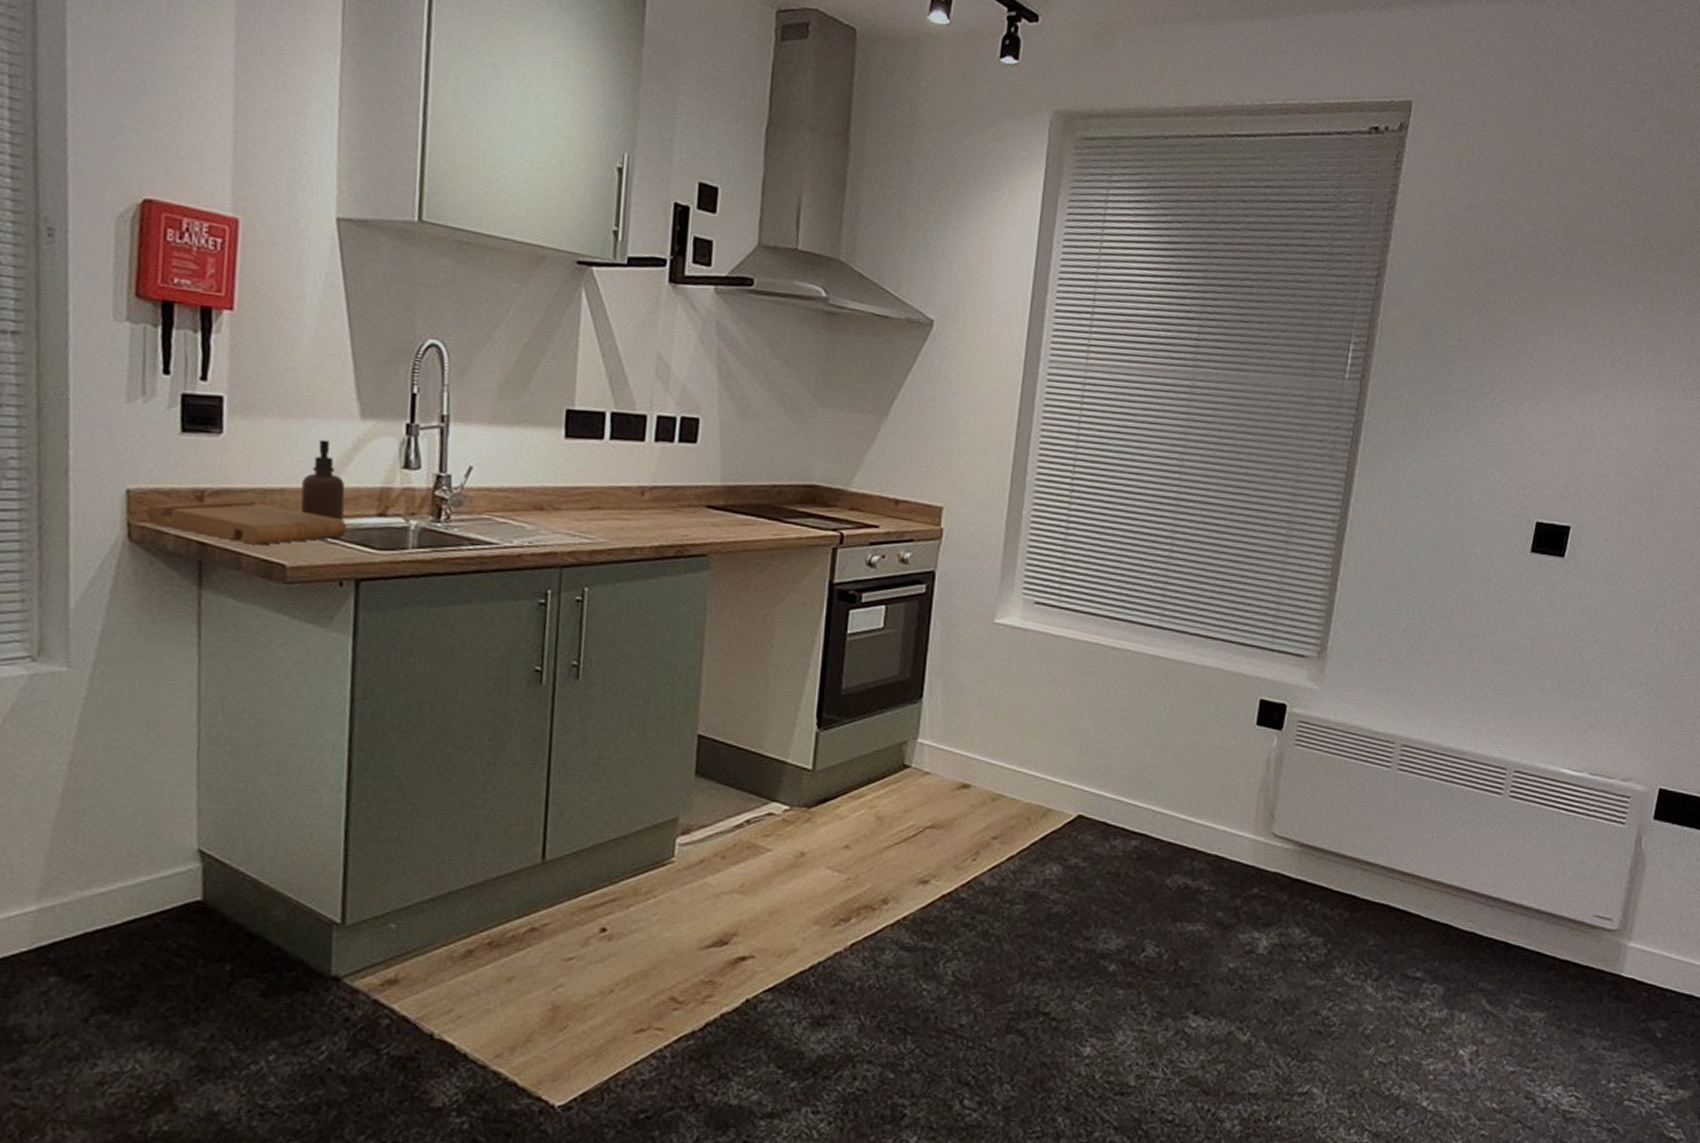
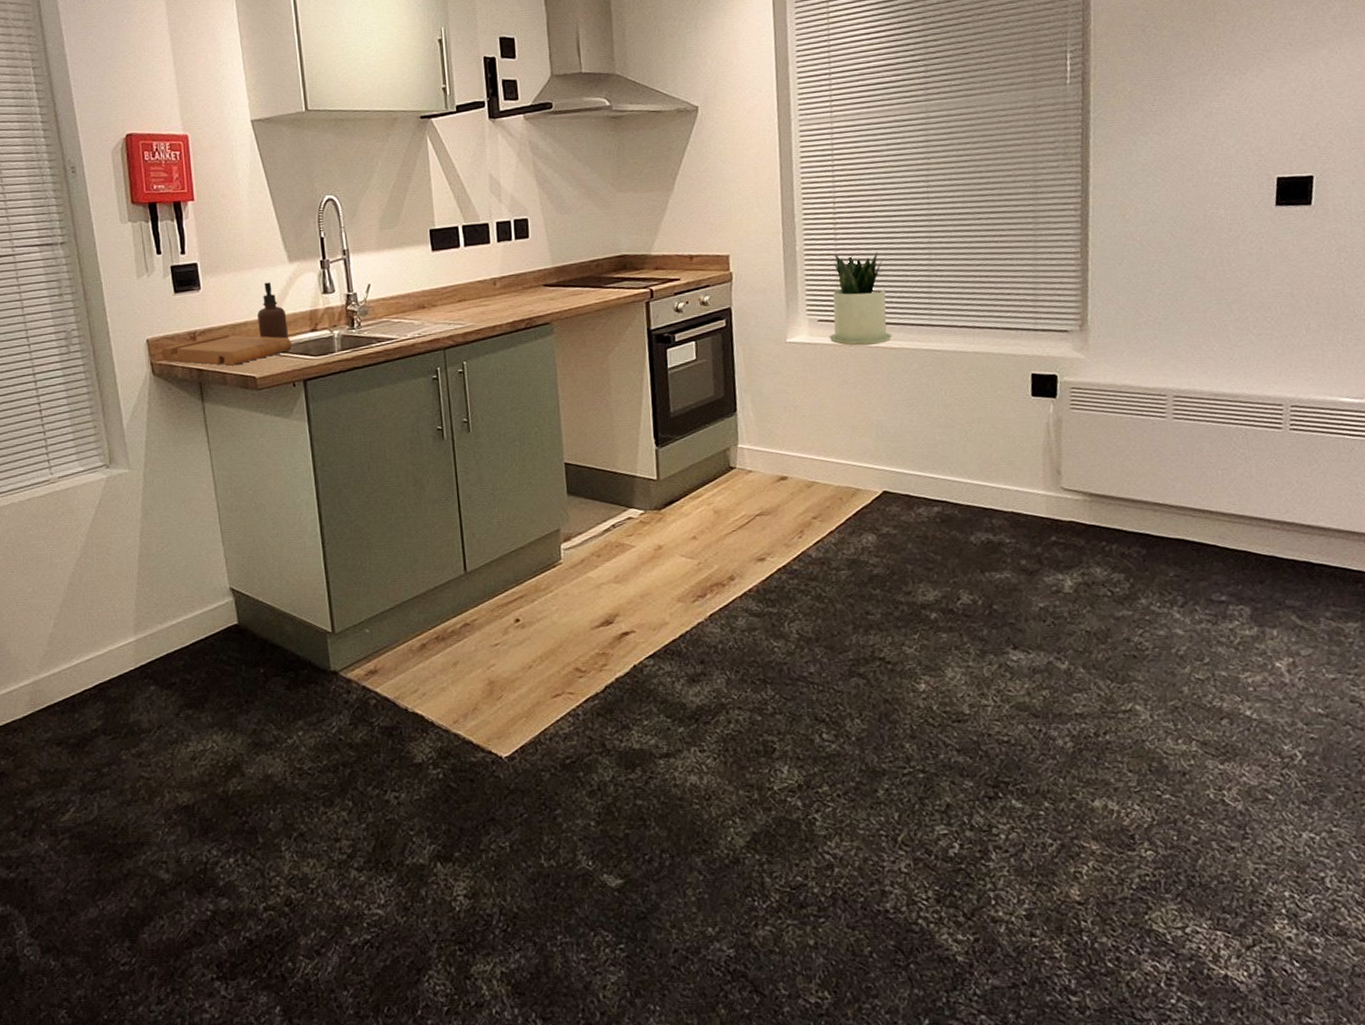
planter: none [1044,528,1120,641] -> present [829,252,893,346]

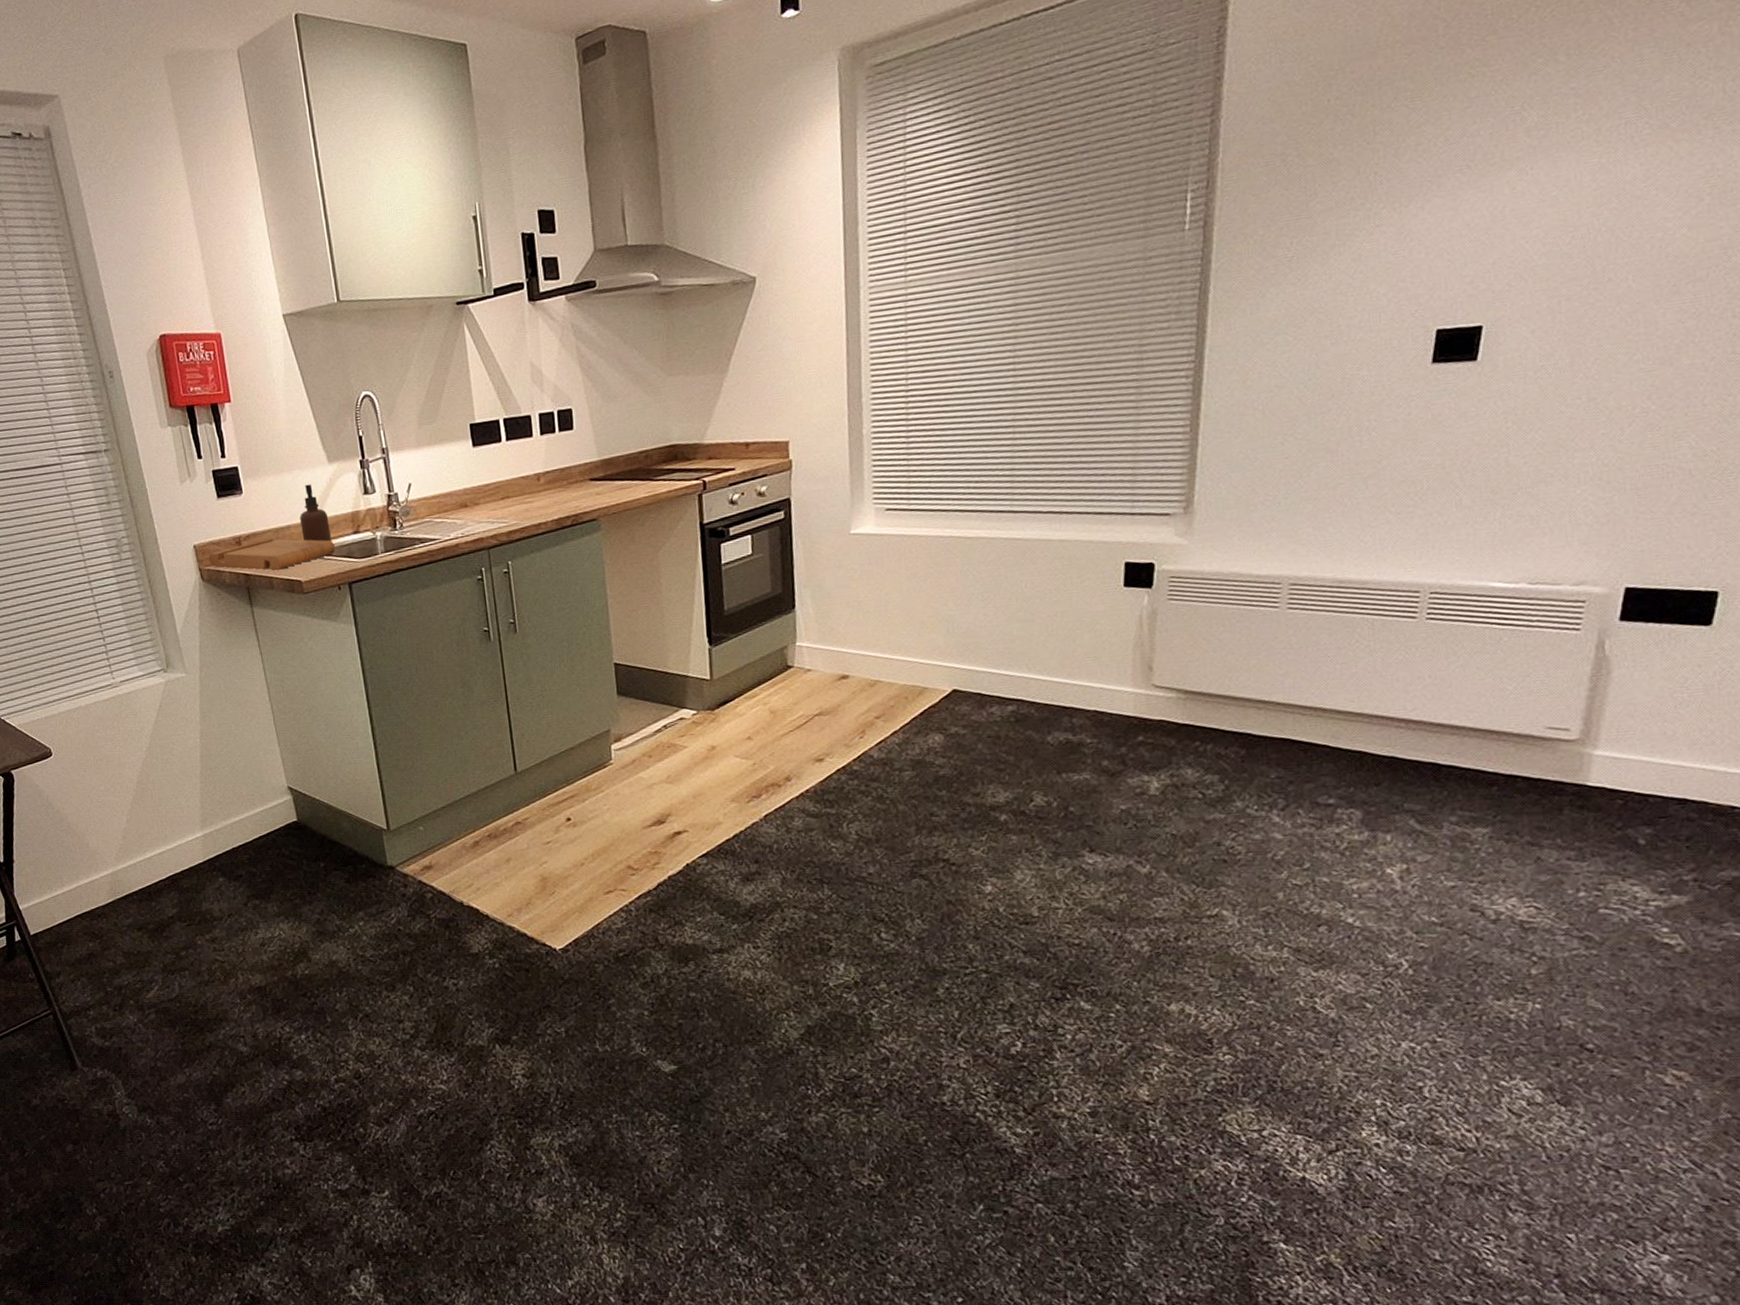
planter: present [829,252,893,346] -> none [897,433,969,537]

